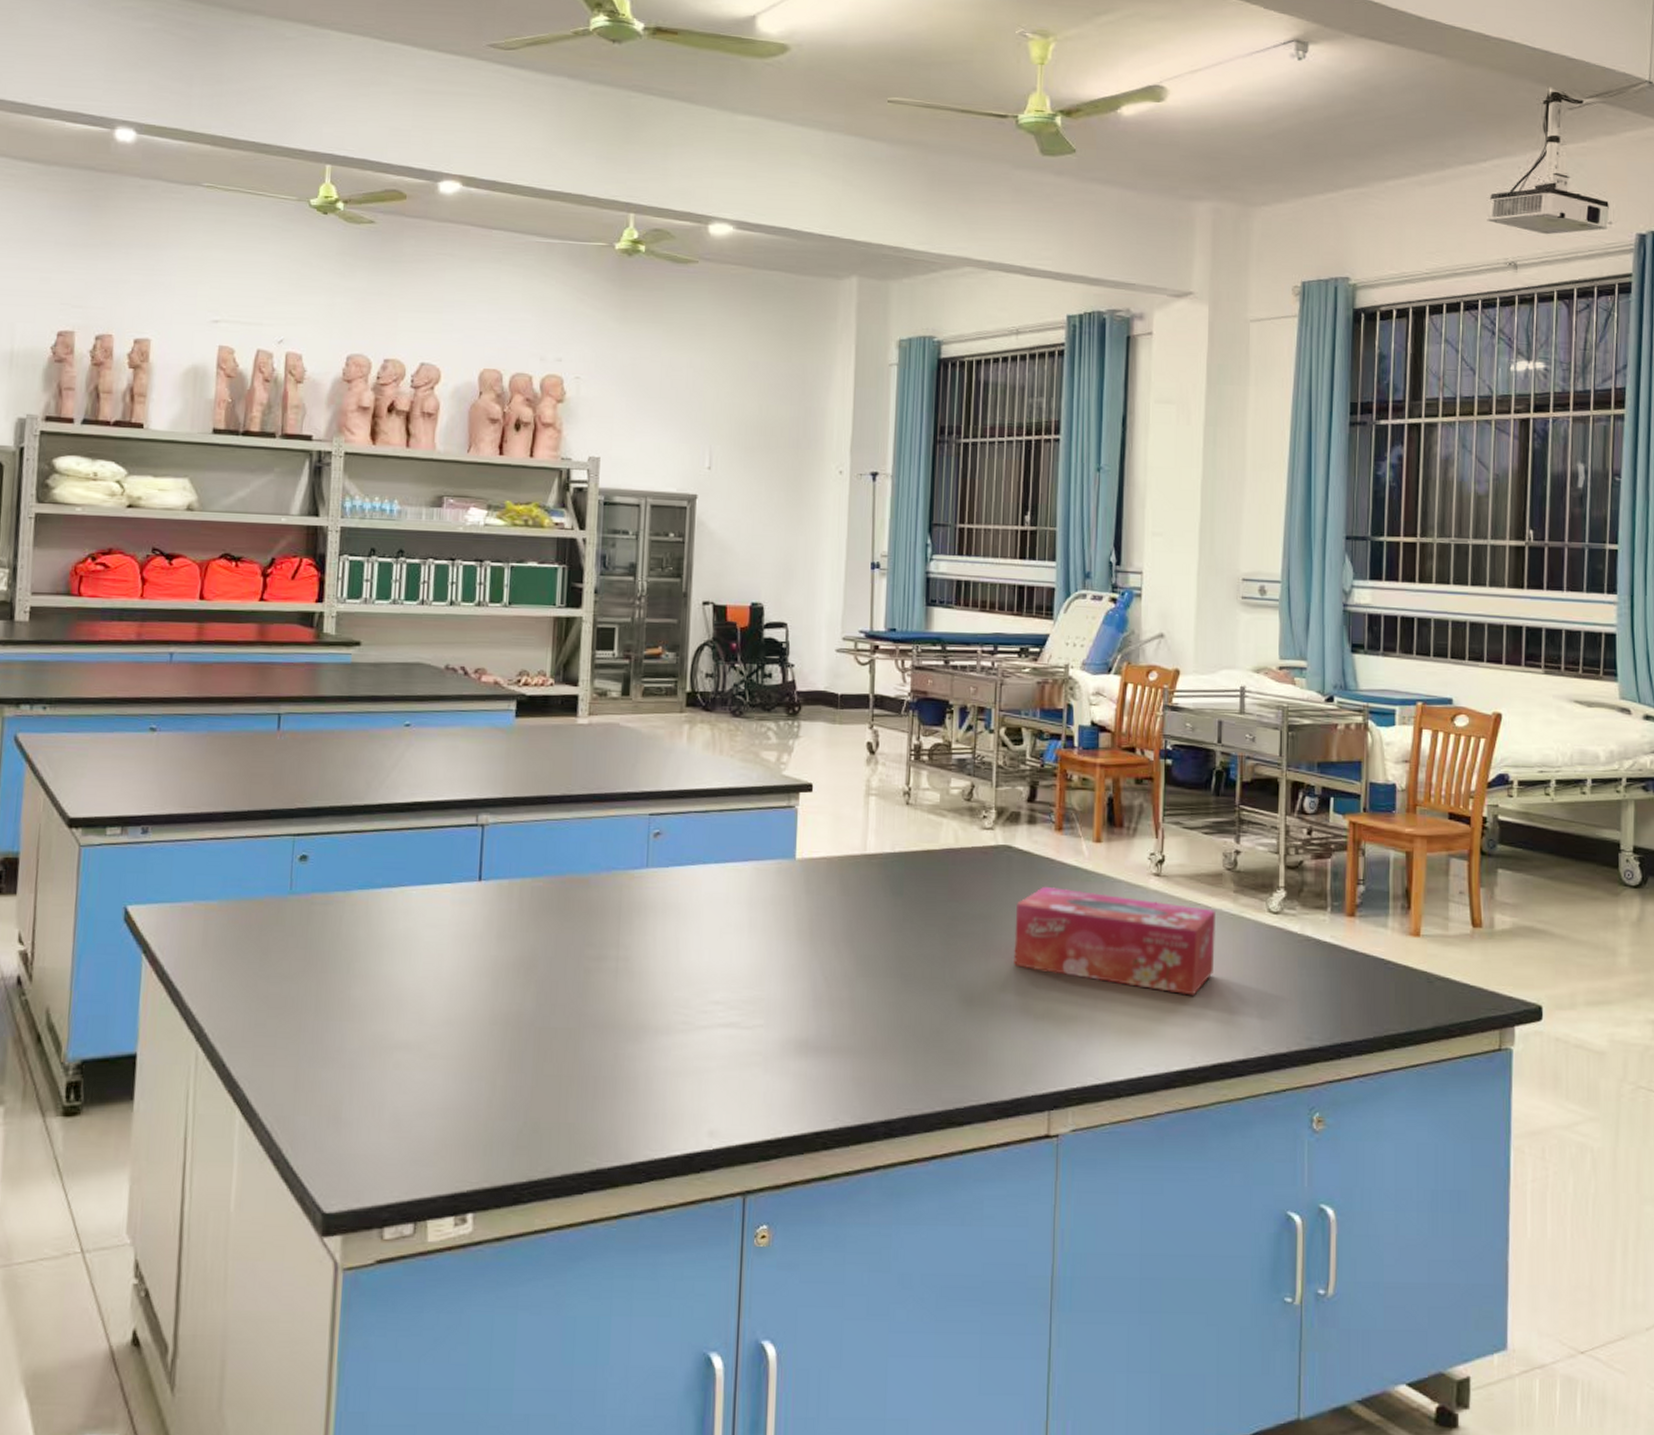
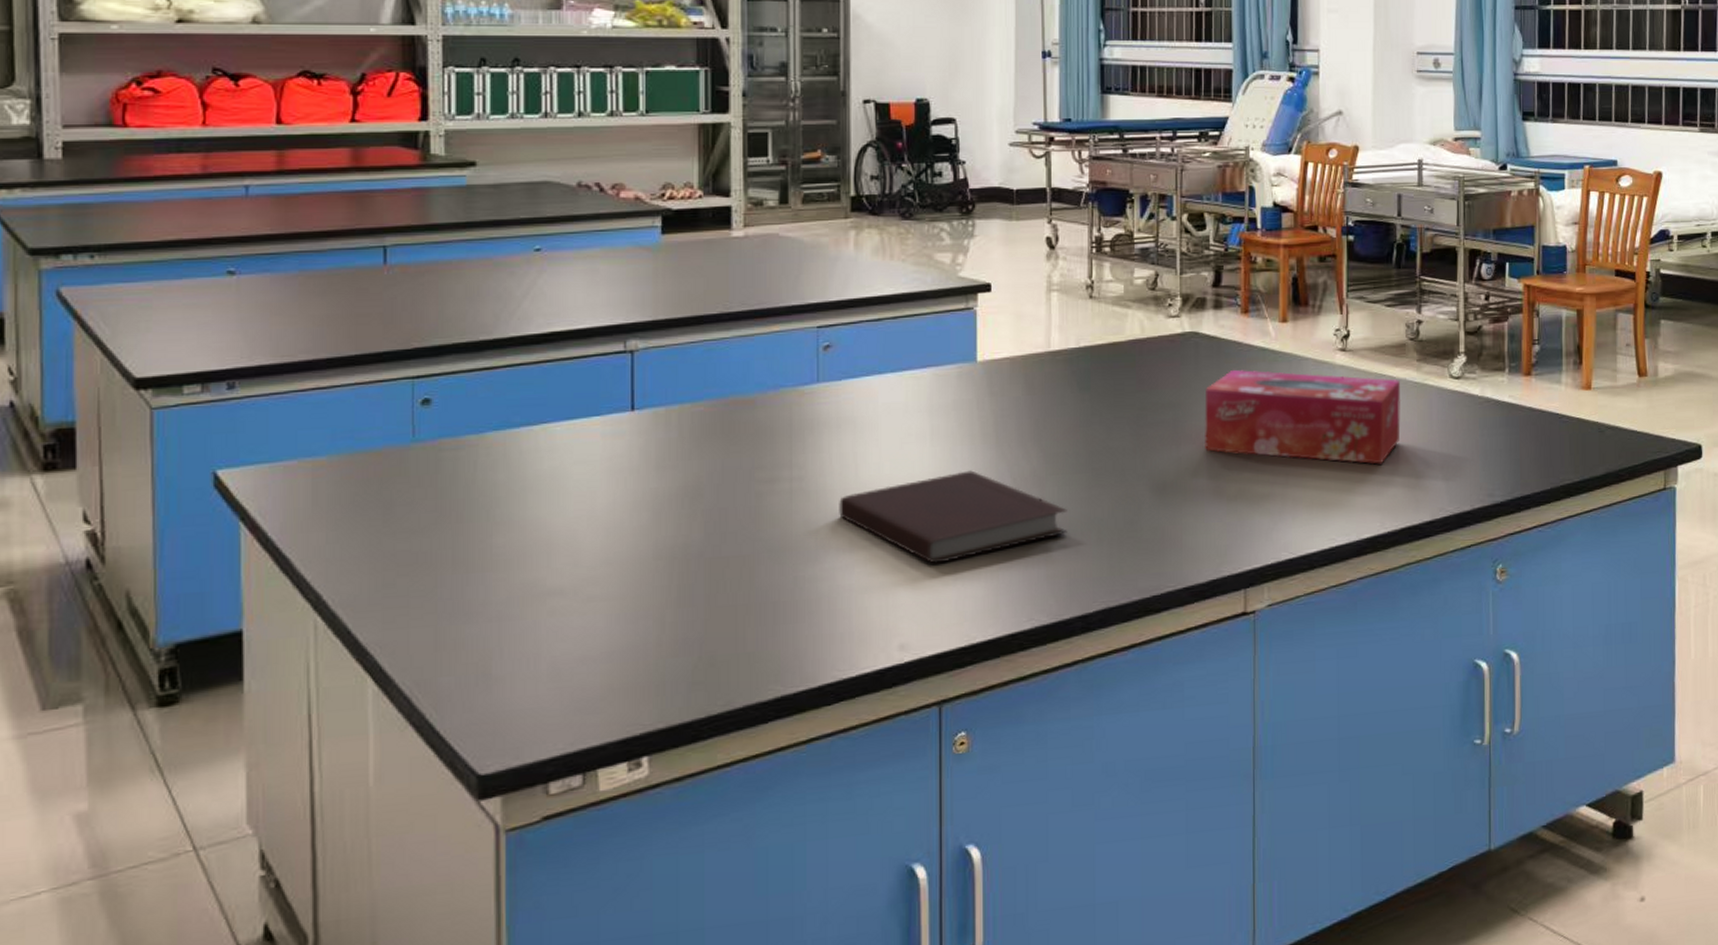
notebook: none [659,965,876,1055] -> present [839,470,1068,564]

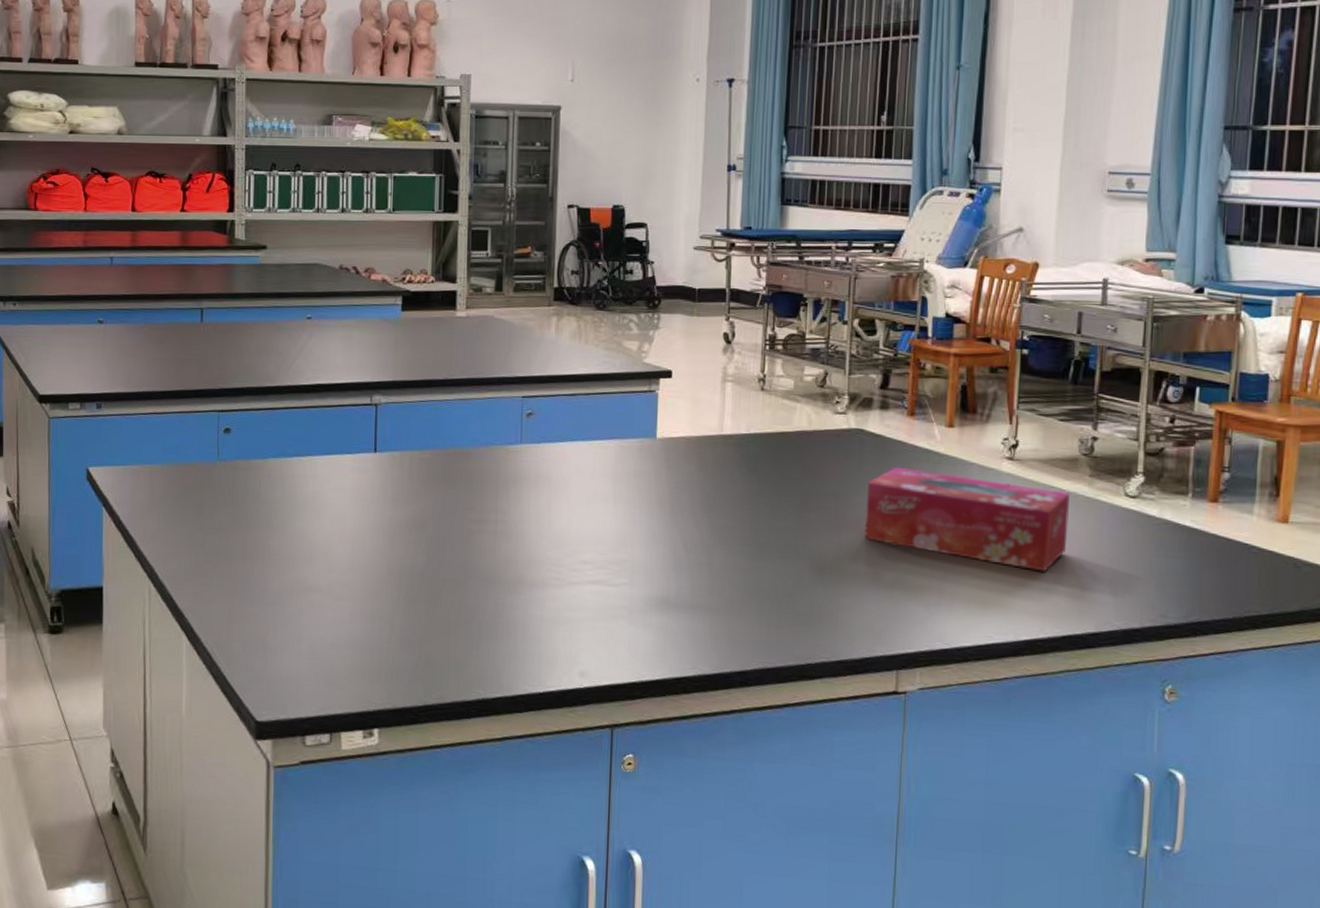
notebook: present [839,470,1068,564] -> none [534,531,732,609]

